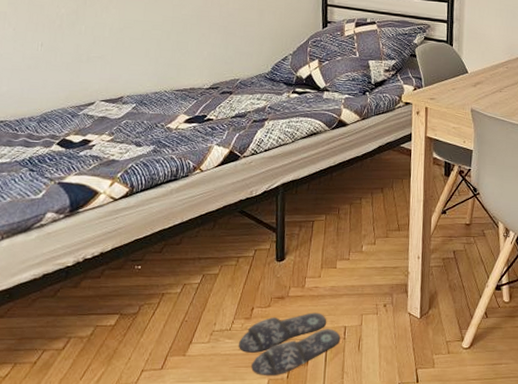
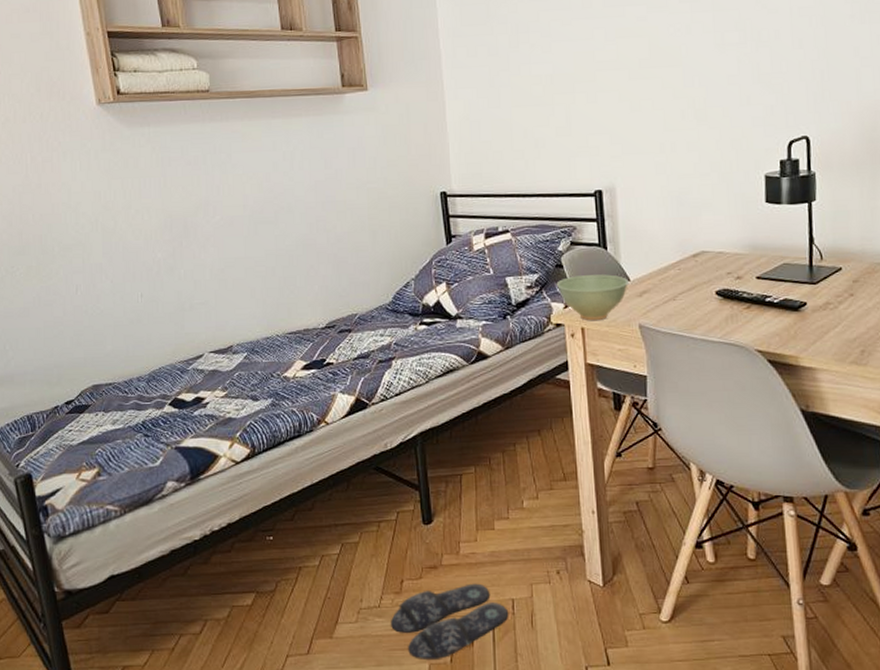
bowl: none [409,65,467,103] -> present [556,274,628,321]

